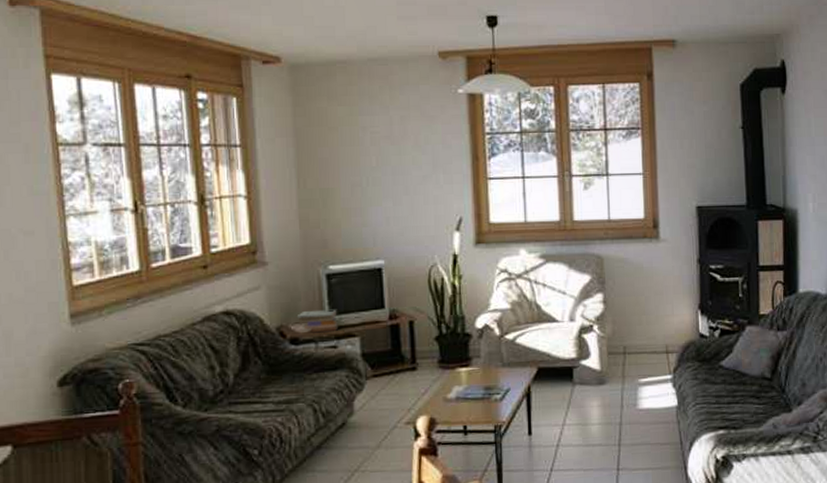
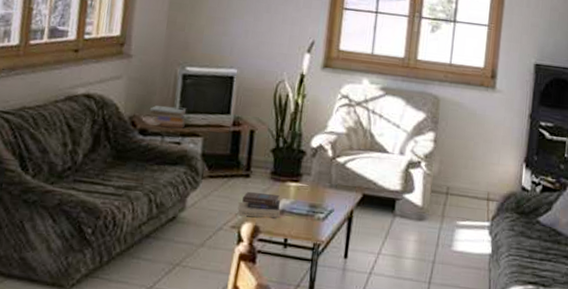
books: none [409,383,456,411] -> present [237,192,281,218]

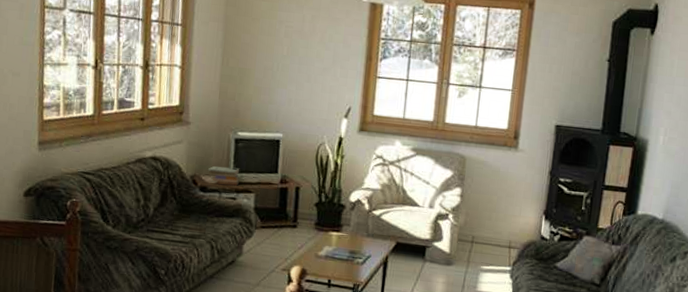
books: present [237,192,281,218] -> none [287,240,325,263]

